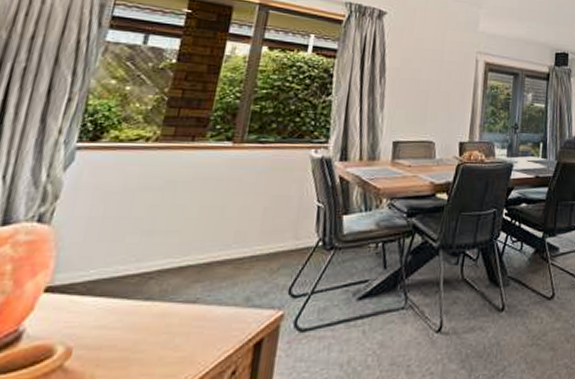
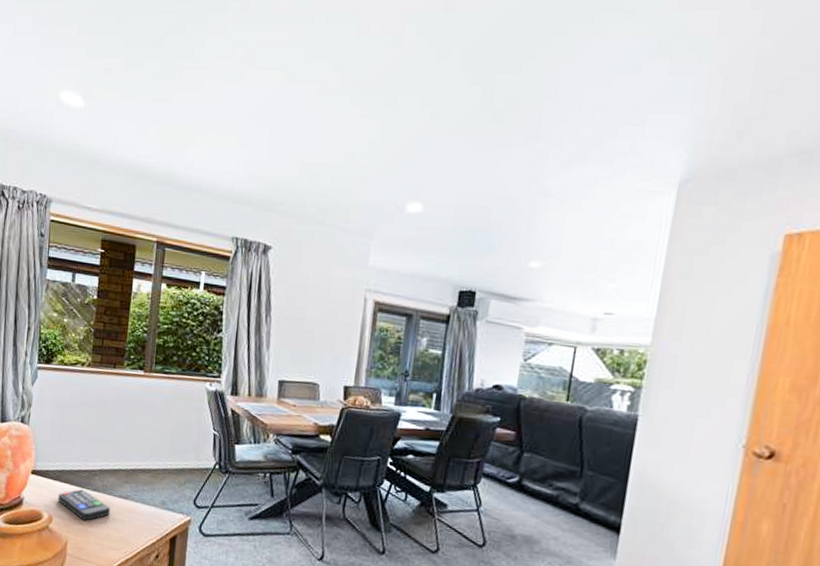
remote control: none [84,302,169,346] -> present [57,489,110,521]

